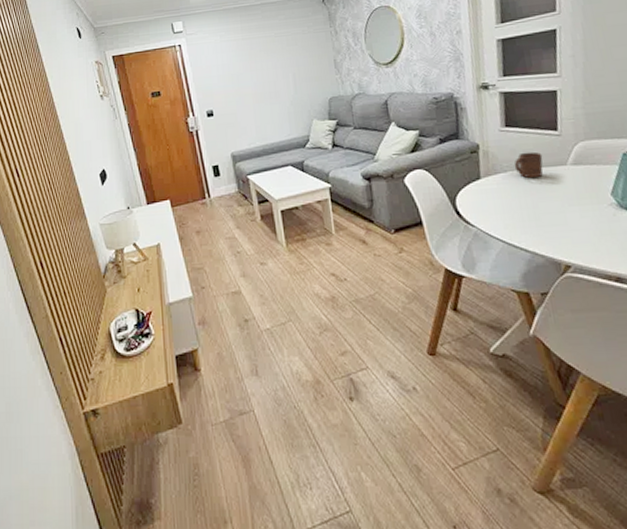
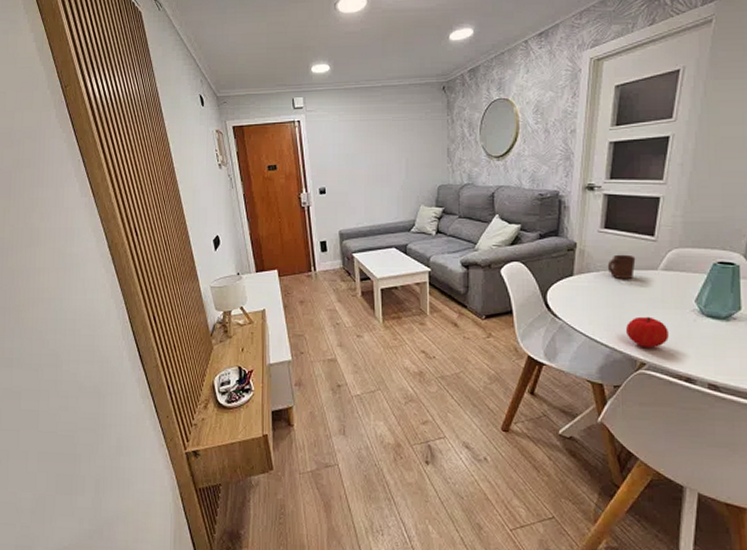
fruit: none [544,215,591,250] -> present [626,316,669,349]

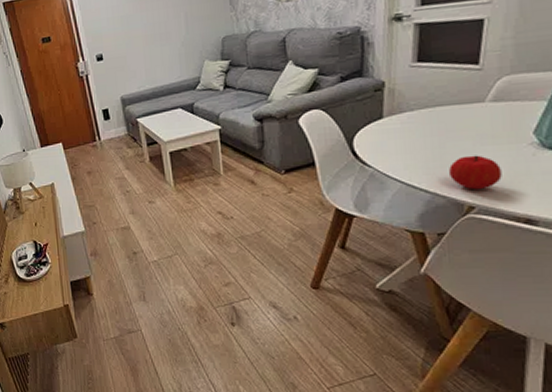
cup: present [607,254,636,279] -> none [422,88,458,116]

